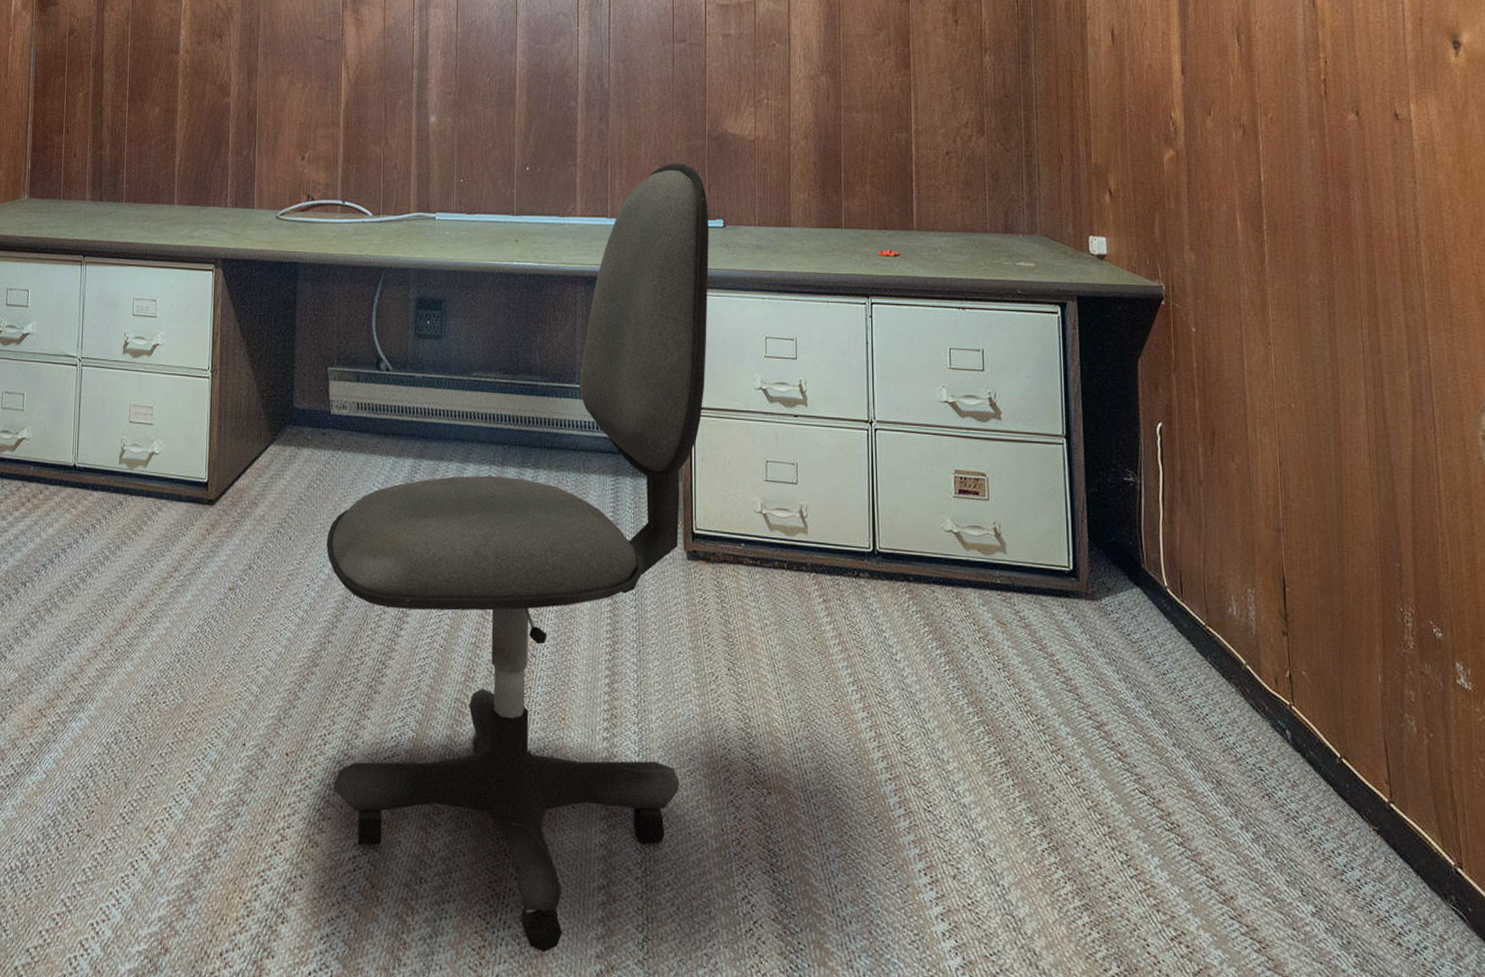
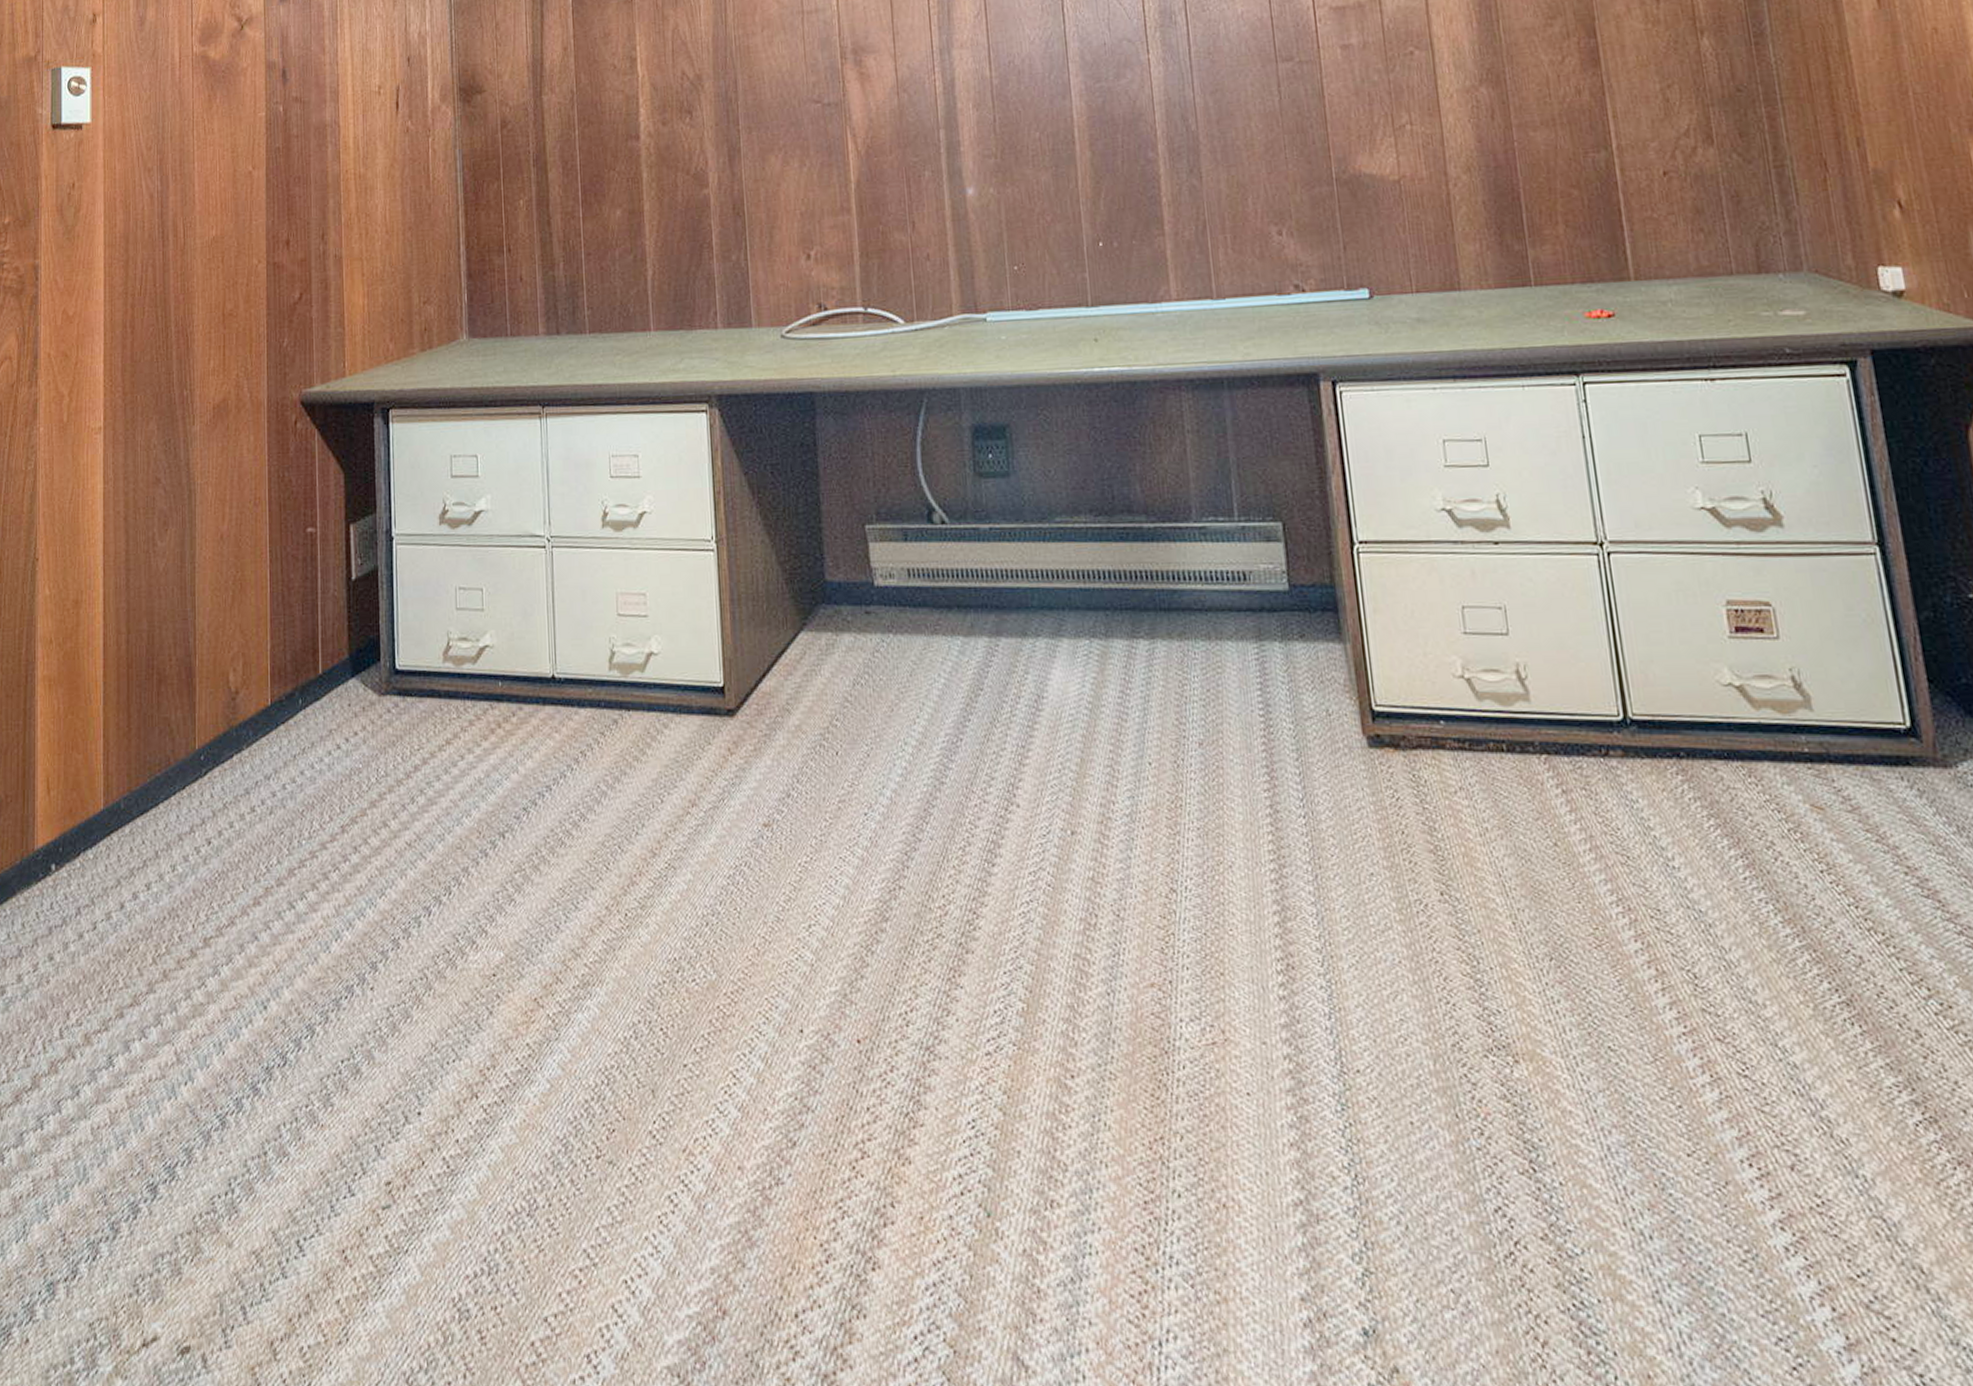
office chair: present [326,162,710,953] -> none [884,219,1391,1297]

